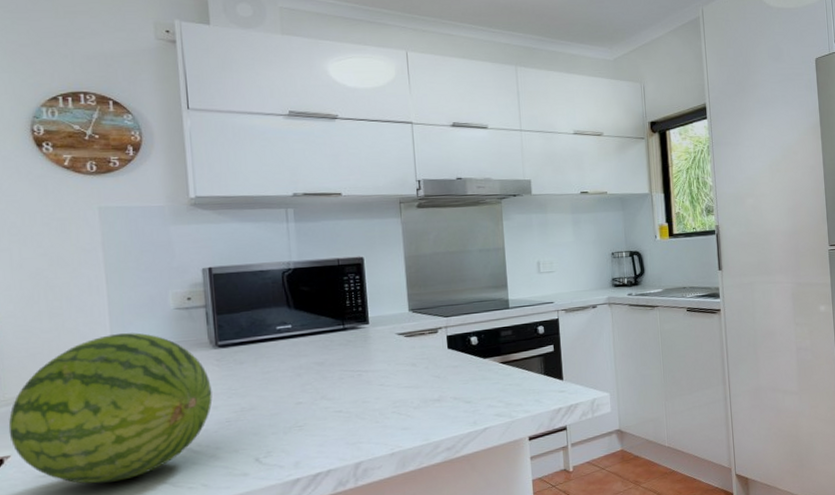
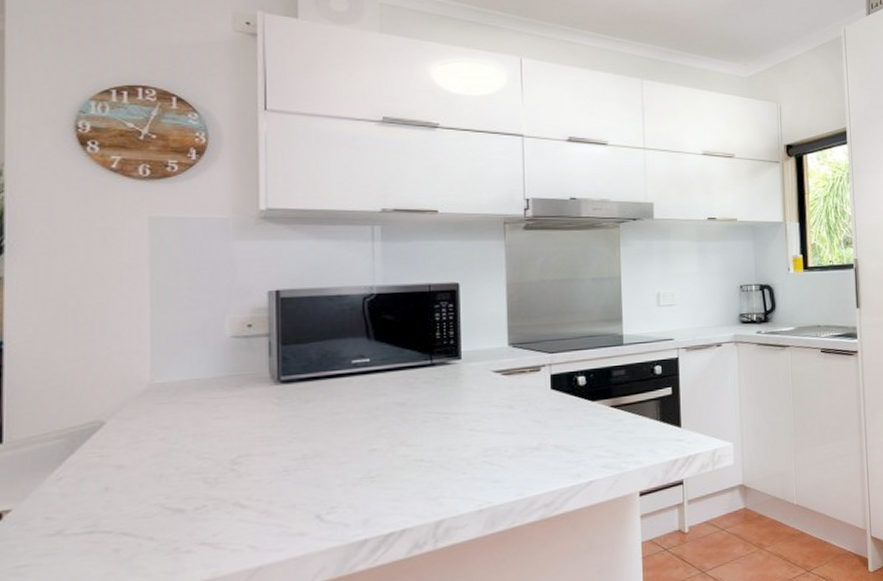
fruit: present [8,332,213,484] -> none [12,364,269,545]

